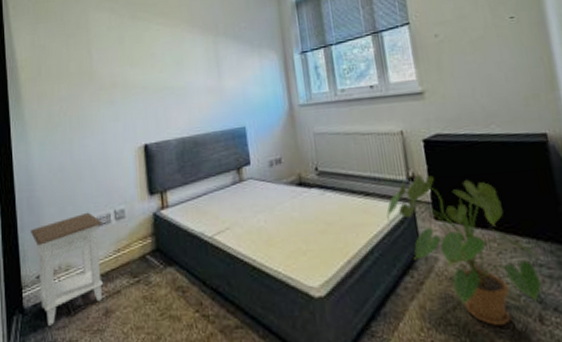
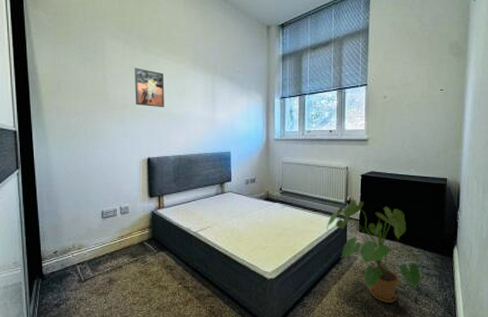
nightstand: present [31,212,104,326] -> none [49,206,110,288]
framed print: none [123,38,160,83] -> present [135,68,165,108]

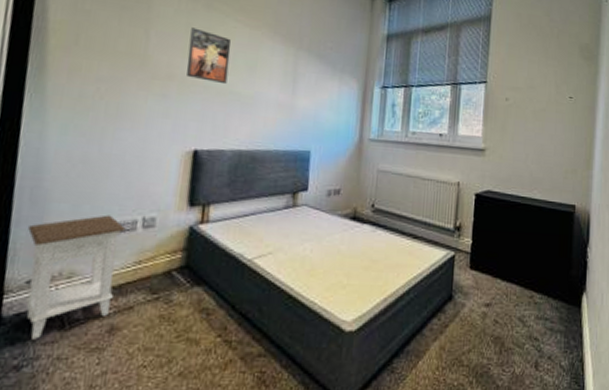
nightstand: none [49,206,110,288] -> present [24,214,126,339]
house plant: present [327,200,423,303] -> none [429,225,546,368]

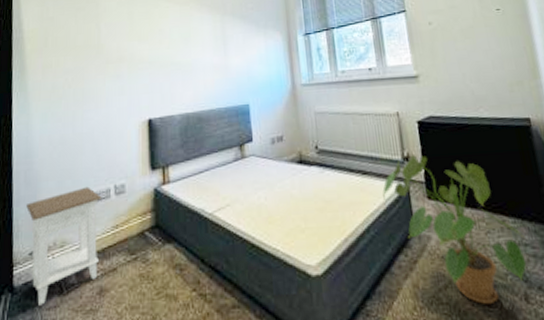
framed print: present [186,27,231,85] -> none [132,14,167,58]
house plant: none [429,225,546,368] -> present [382,155,526,304]

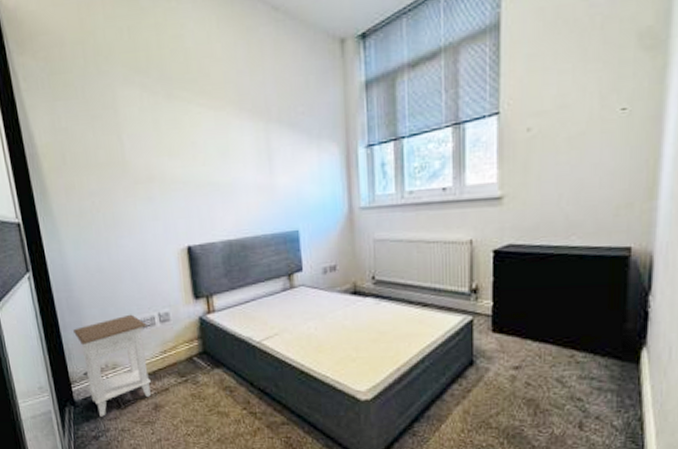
house plant: present [382,155,526,304] -> none [443,287,591,429]

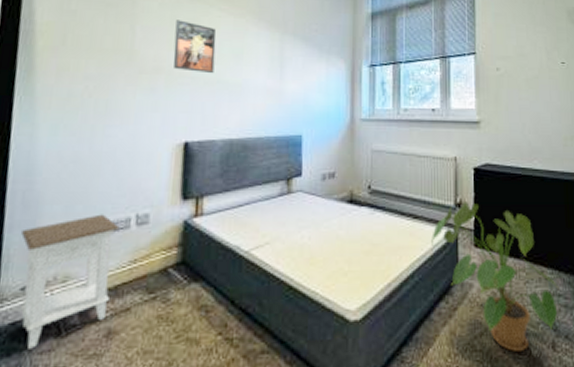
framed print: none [158,122,203,177] -> present [173,20,217,74]
house plant: none [443,287,591,429] -> present [431,202,558,351]

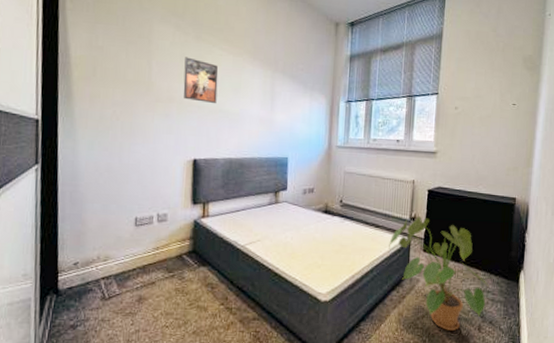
nightstand: present [20,214,120,349] -> none [71,212,145,306]

